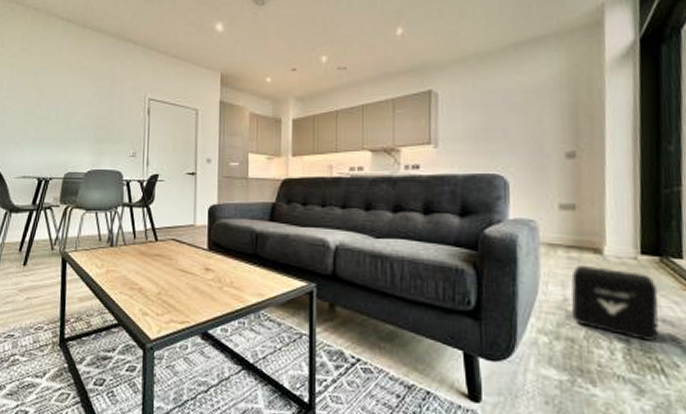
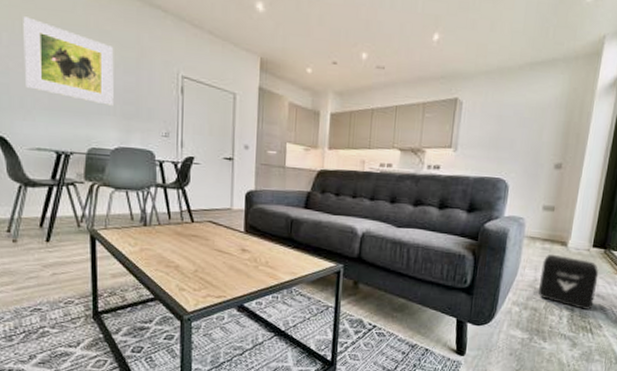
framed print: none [18,63,91,132] -> present [23,17,114,106]

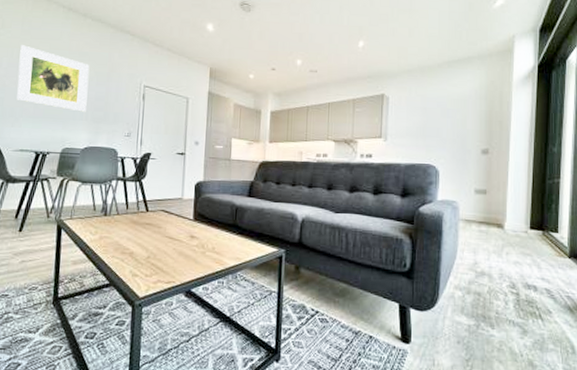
air purifier: present [538,254,599,311] -> none [479,236,540,295]

